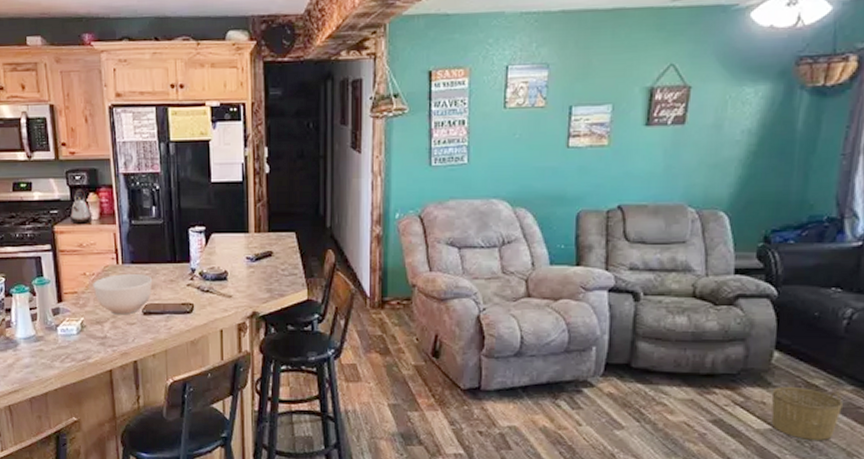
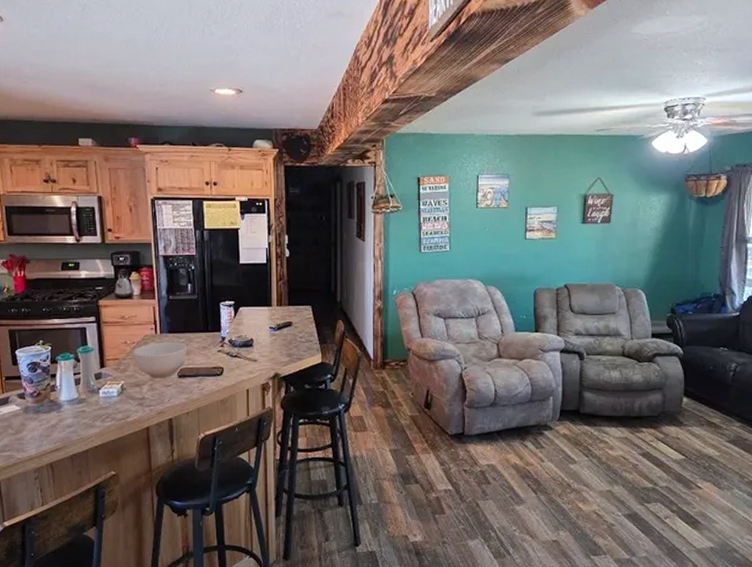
basket: present [771,387,843,442] -> none [683,425,734,467]

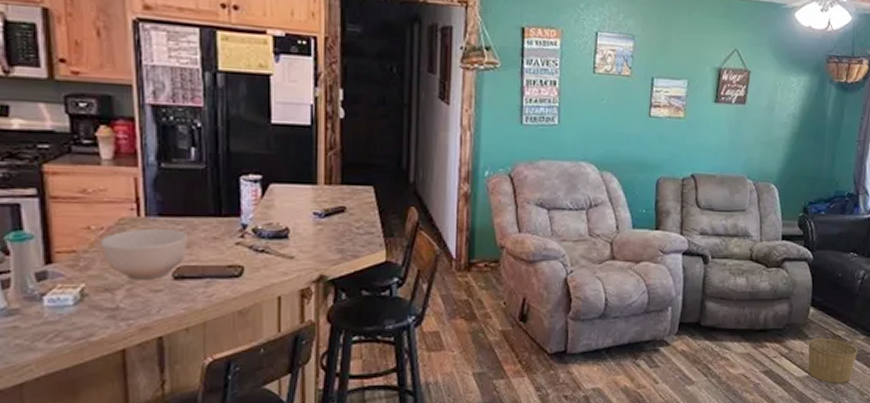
kettle: present [114,268,134,298] -> none [69,119,103,164]
basket: none [683,425,734,467] -> present [808,338,857,384]

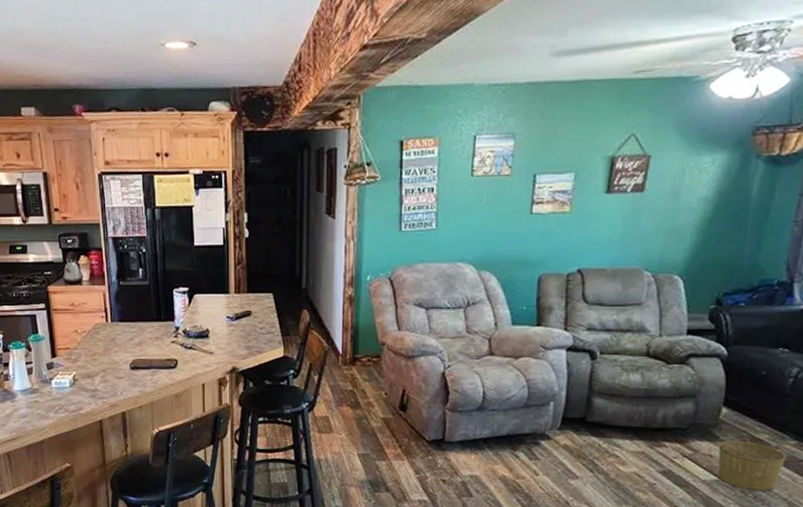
kettle: none [69,119,103,164] -> present [63,252,84,284]
bowl: present [100,228,189,280] -> none [84,331,140,370]

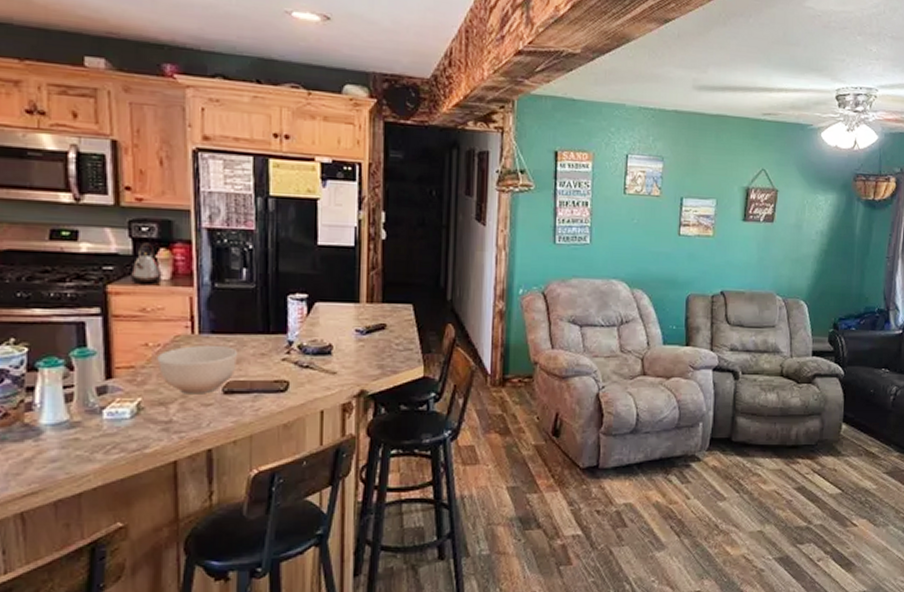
bowl: none [84,331,140,370] -> present [157,345,238,394]
basket: present [717,441,786,492] -> none [841,455,892,502]

